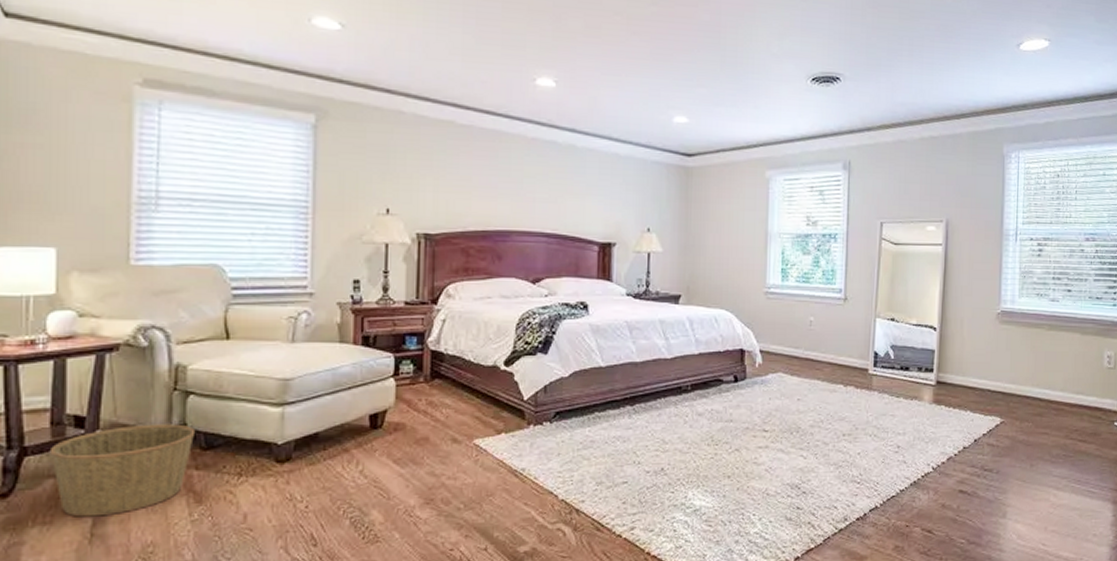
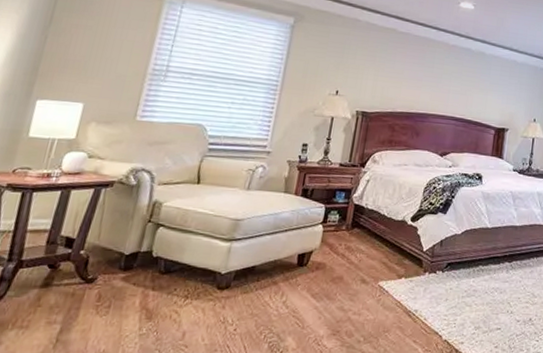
basket: present [49,424,196,517] -> none [38,248,159,325]

